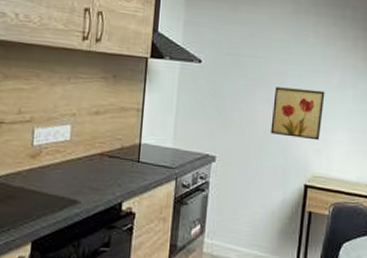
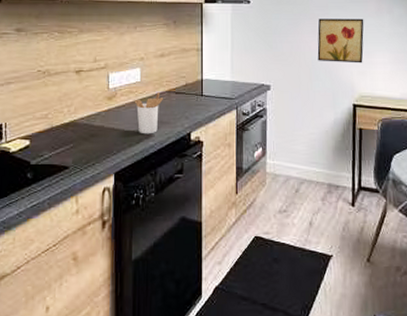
utensil holder: none [61,154,94,201] -> present [134,92,163,134]

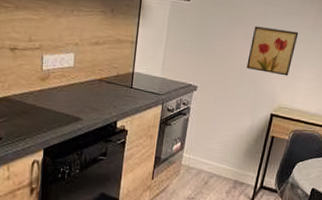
utensil holder: present [134,92,163,134] -> none [66,79,94,118]

